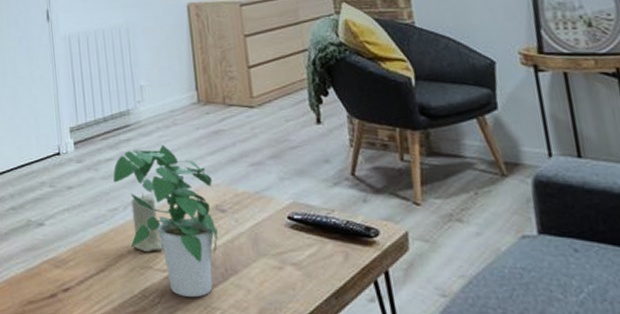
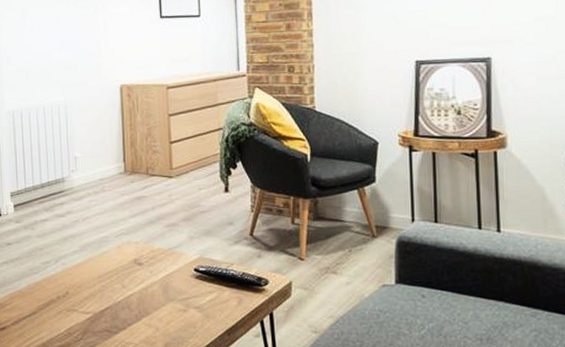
potted plant: present [113,144,218,297] -> none [47,208,135,334]
candle: present [131,193,163,252] -> none [62,249,87,297]

